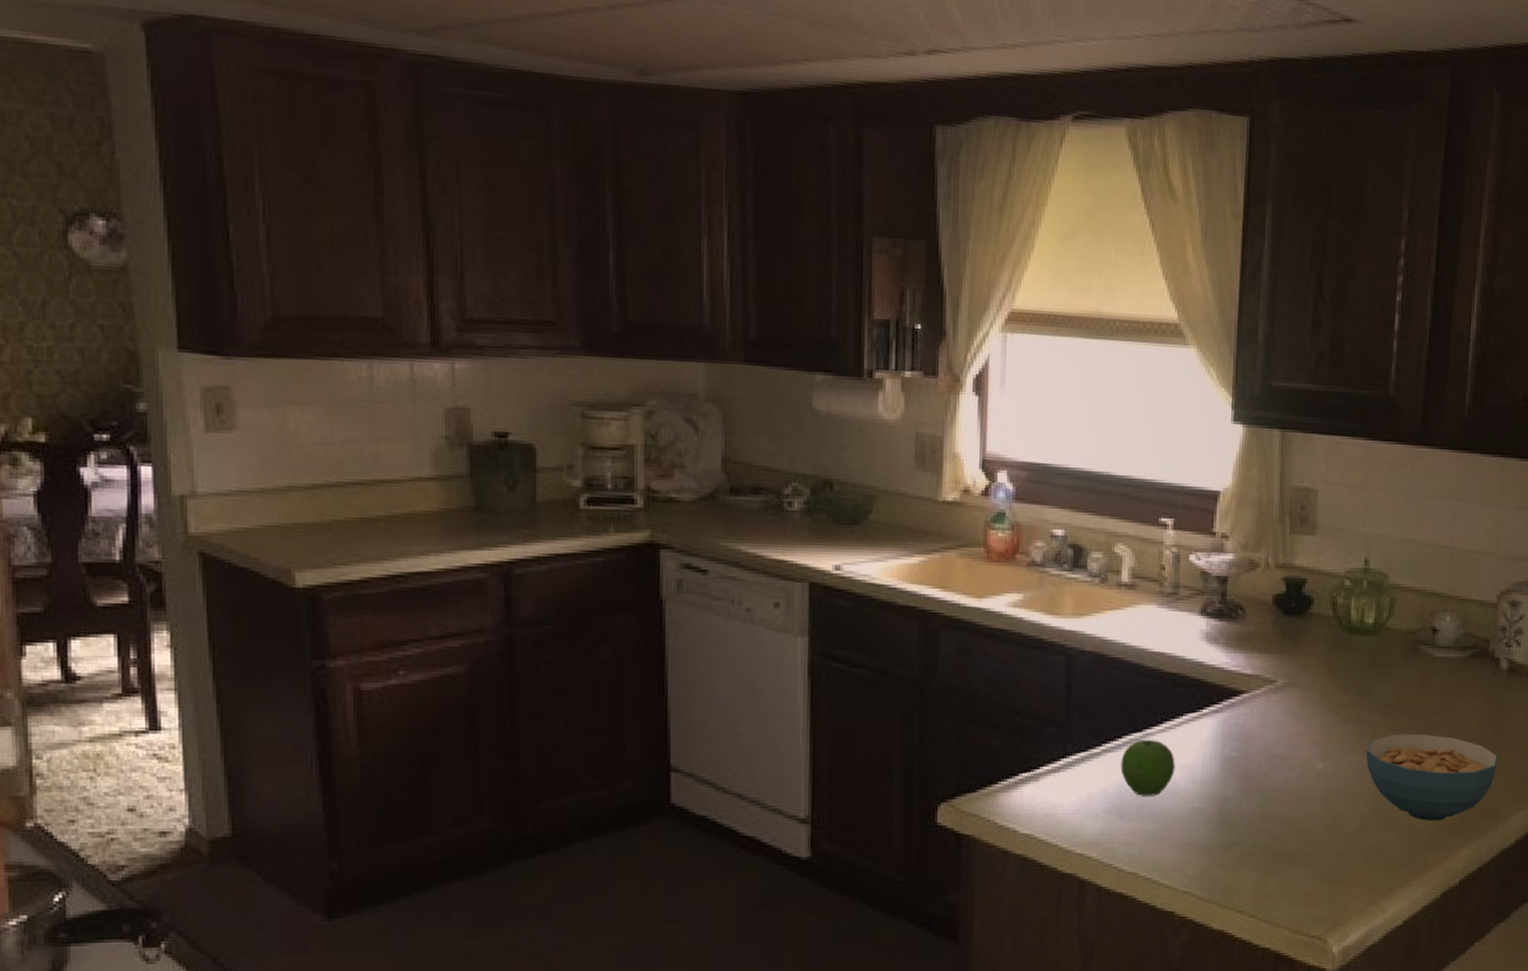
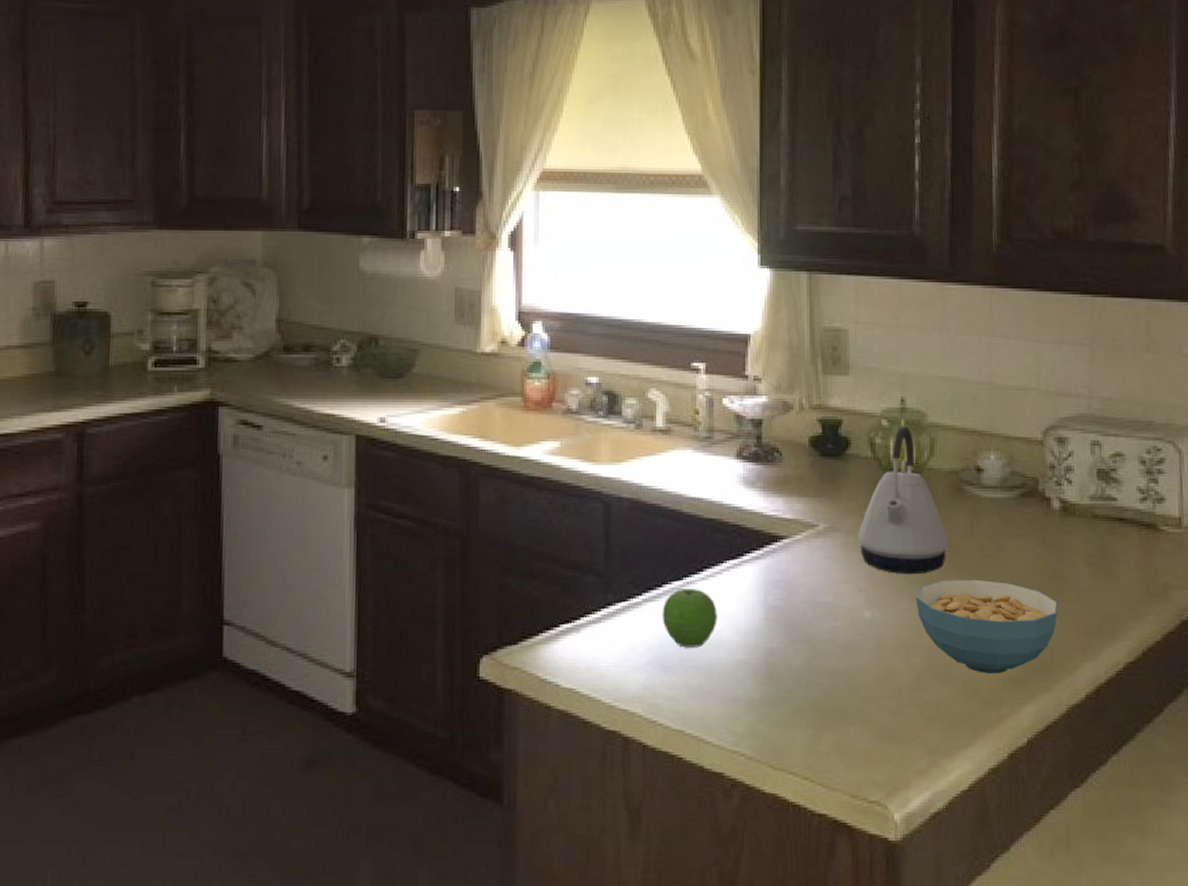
kettle: none [1314,587,1402,729] -> present [857,426,950,575]

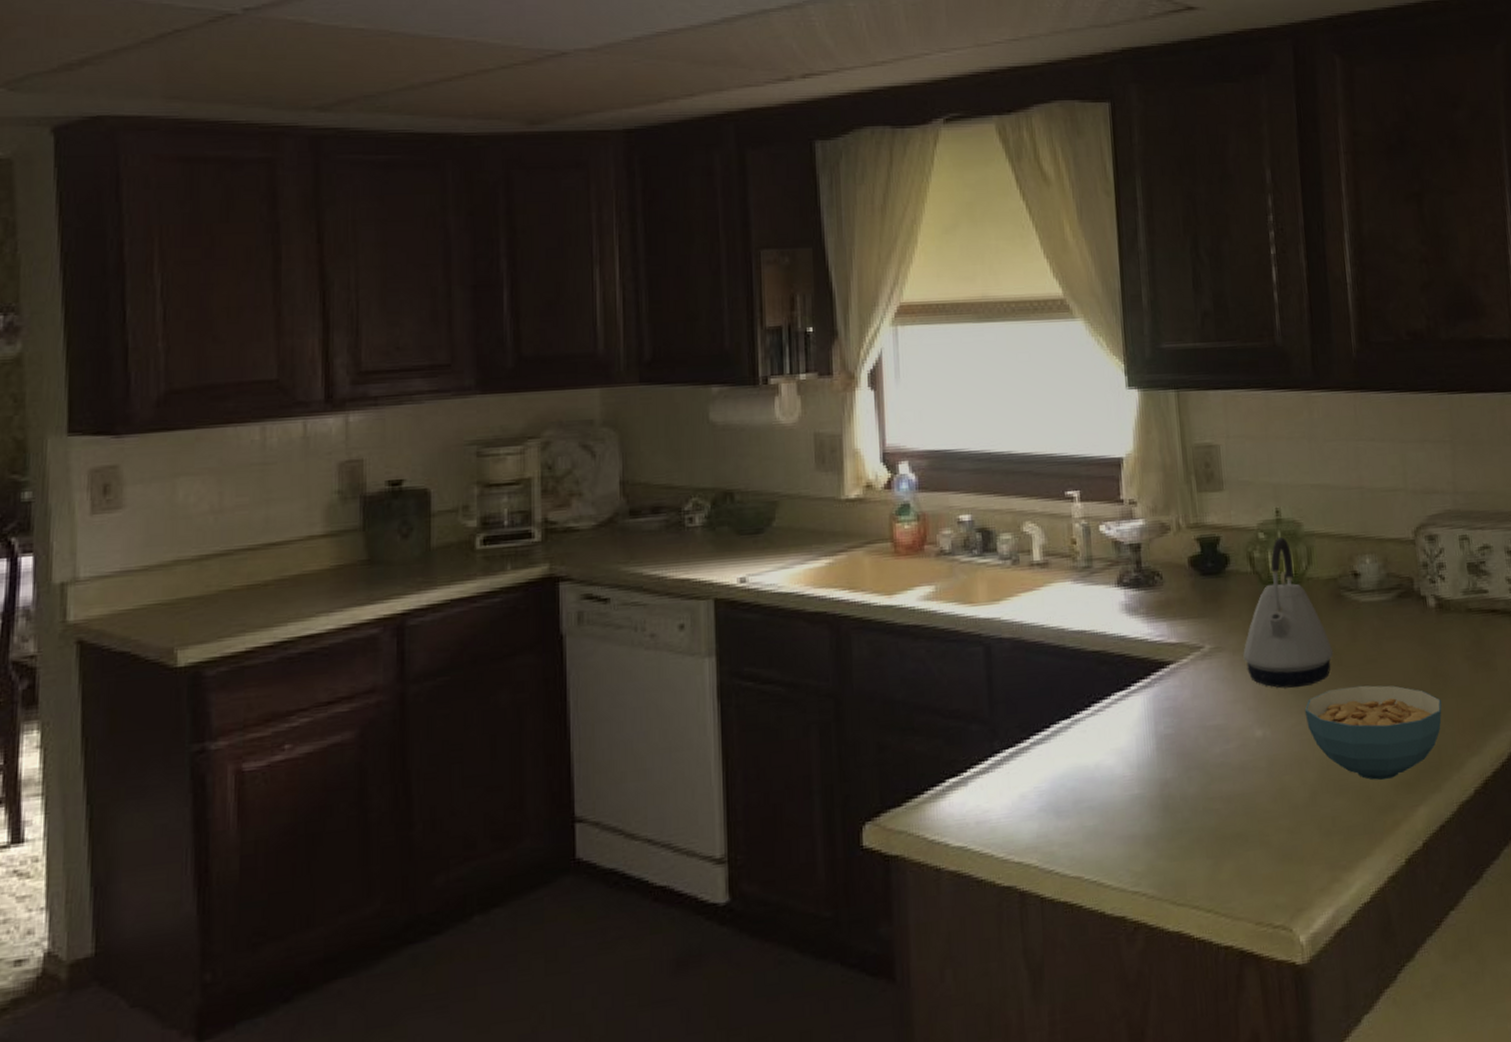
fruit: present [662,589,718,648] -> none [1051,725,1109,789]

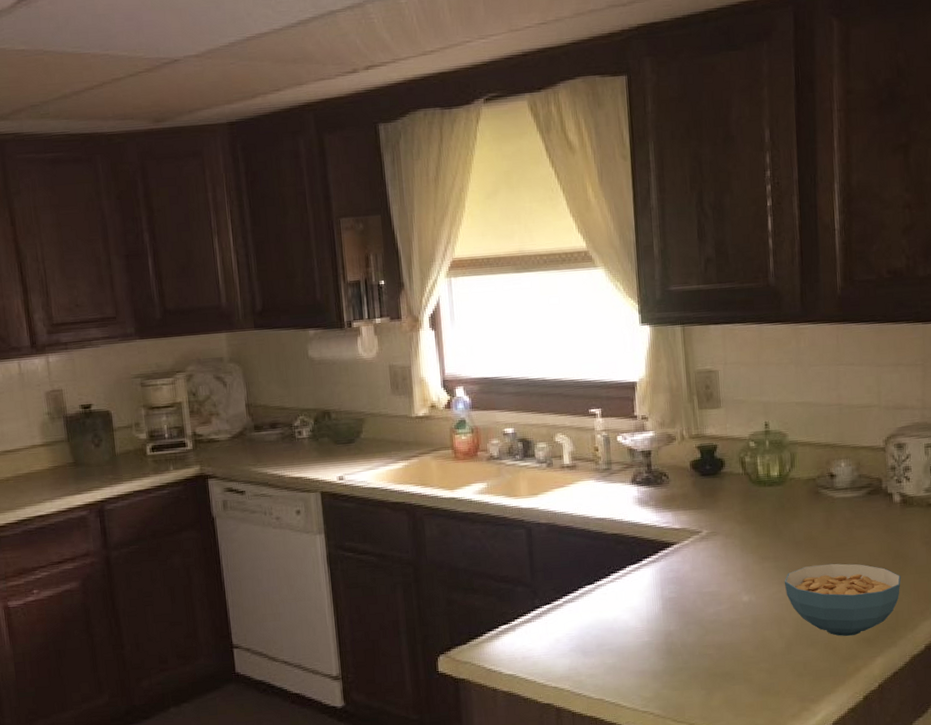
kettle: present [1243,537,1334,689] -> none [734,445,810,565]

